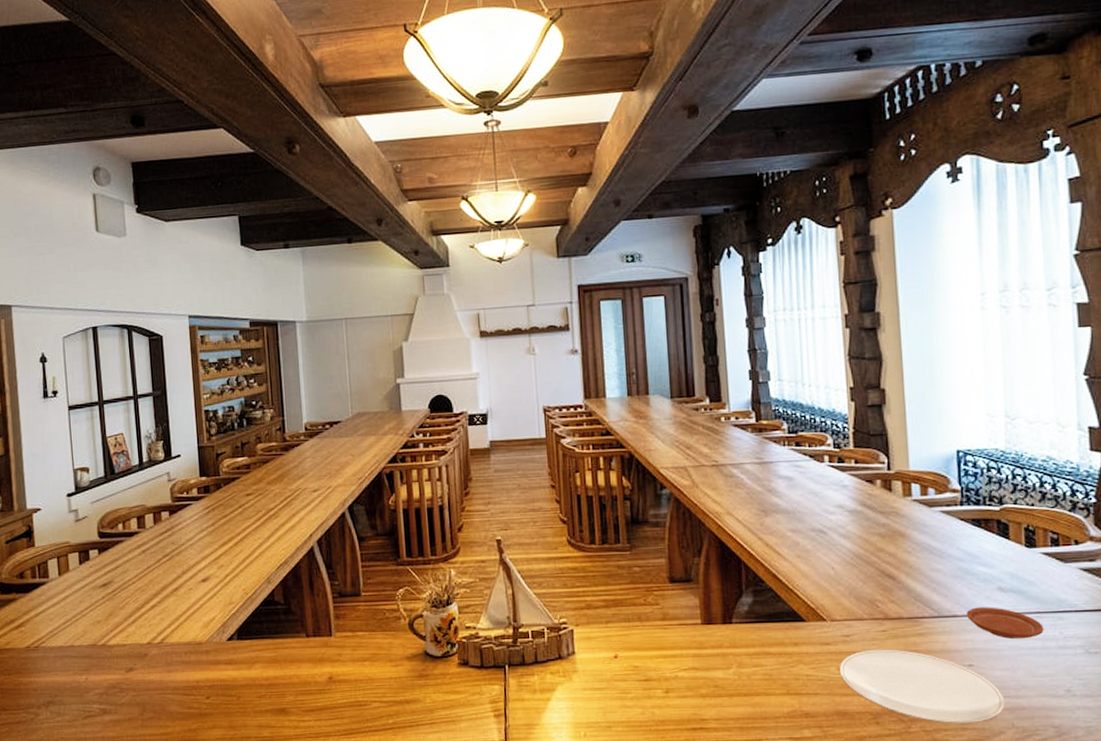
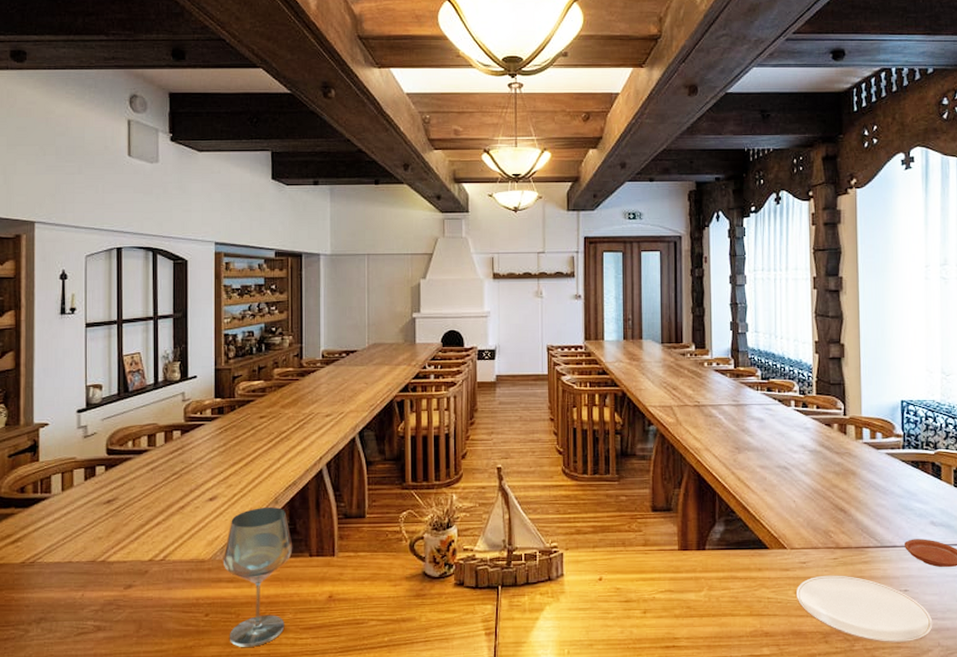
wine glass: none [219,587,289,730] -> present [222,507,293,647]

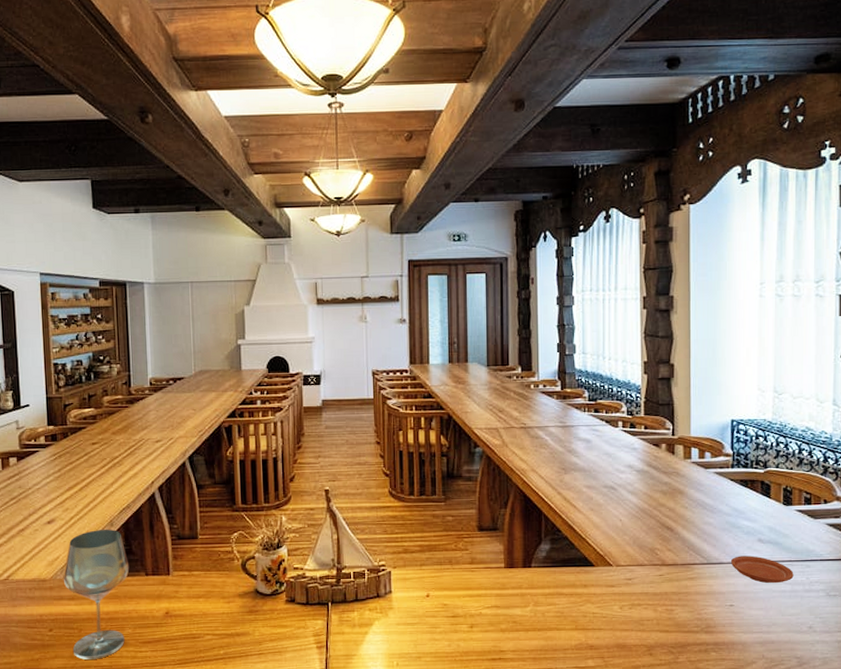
plate: present [796,575,933,643] -> none [621,591,758,656]

